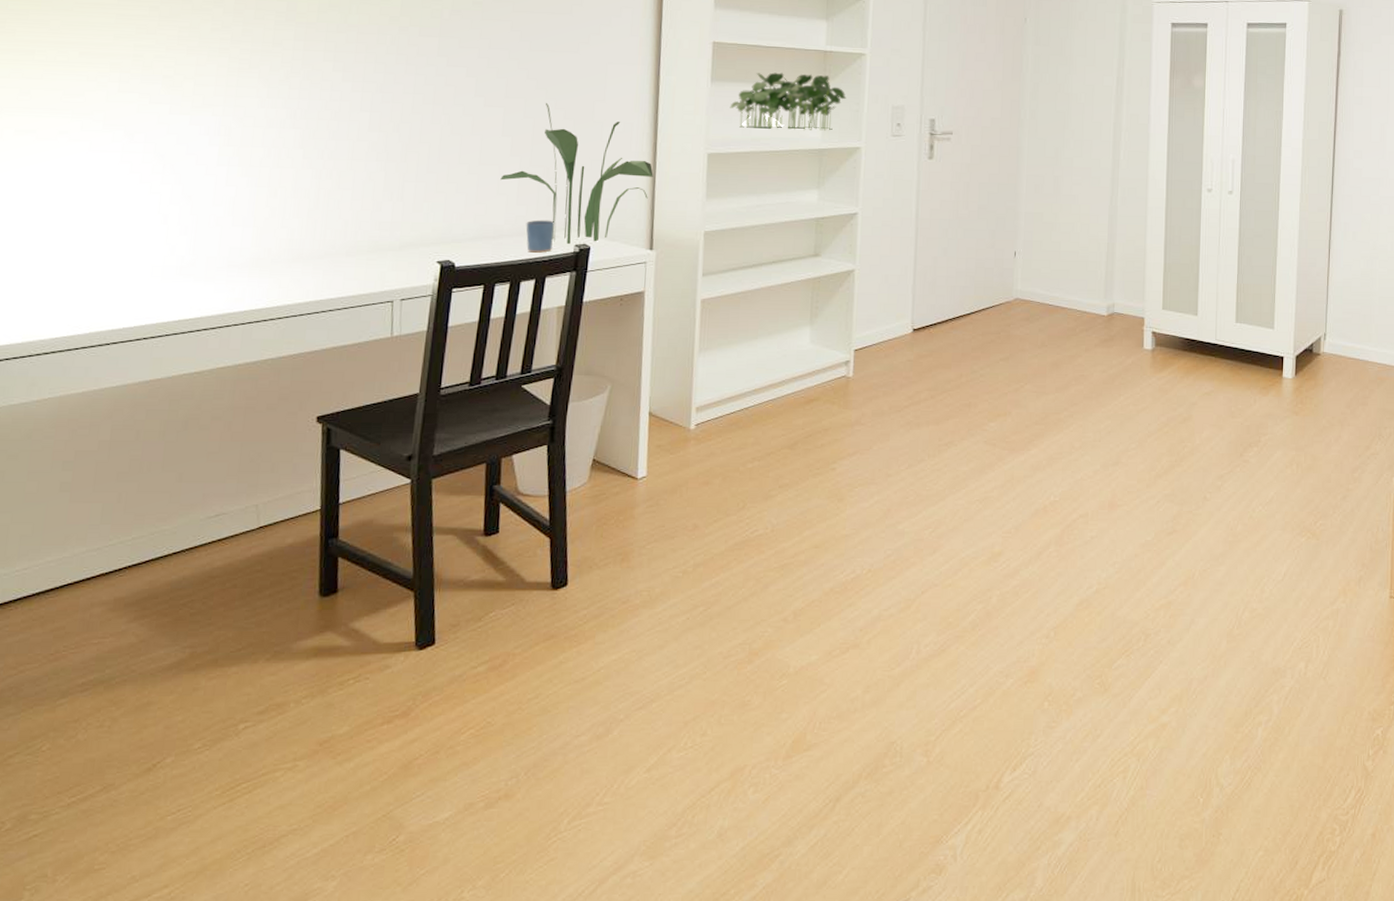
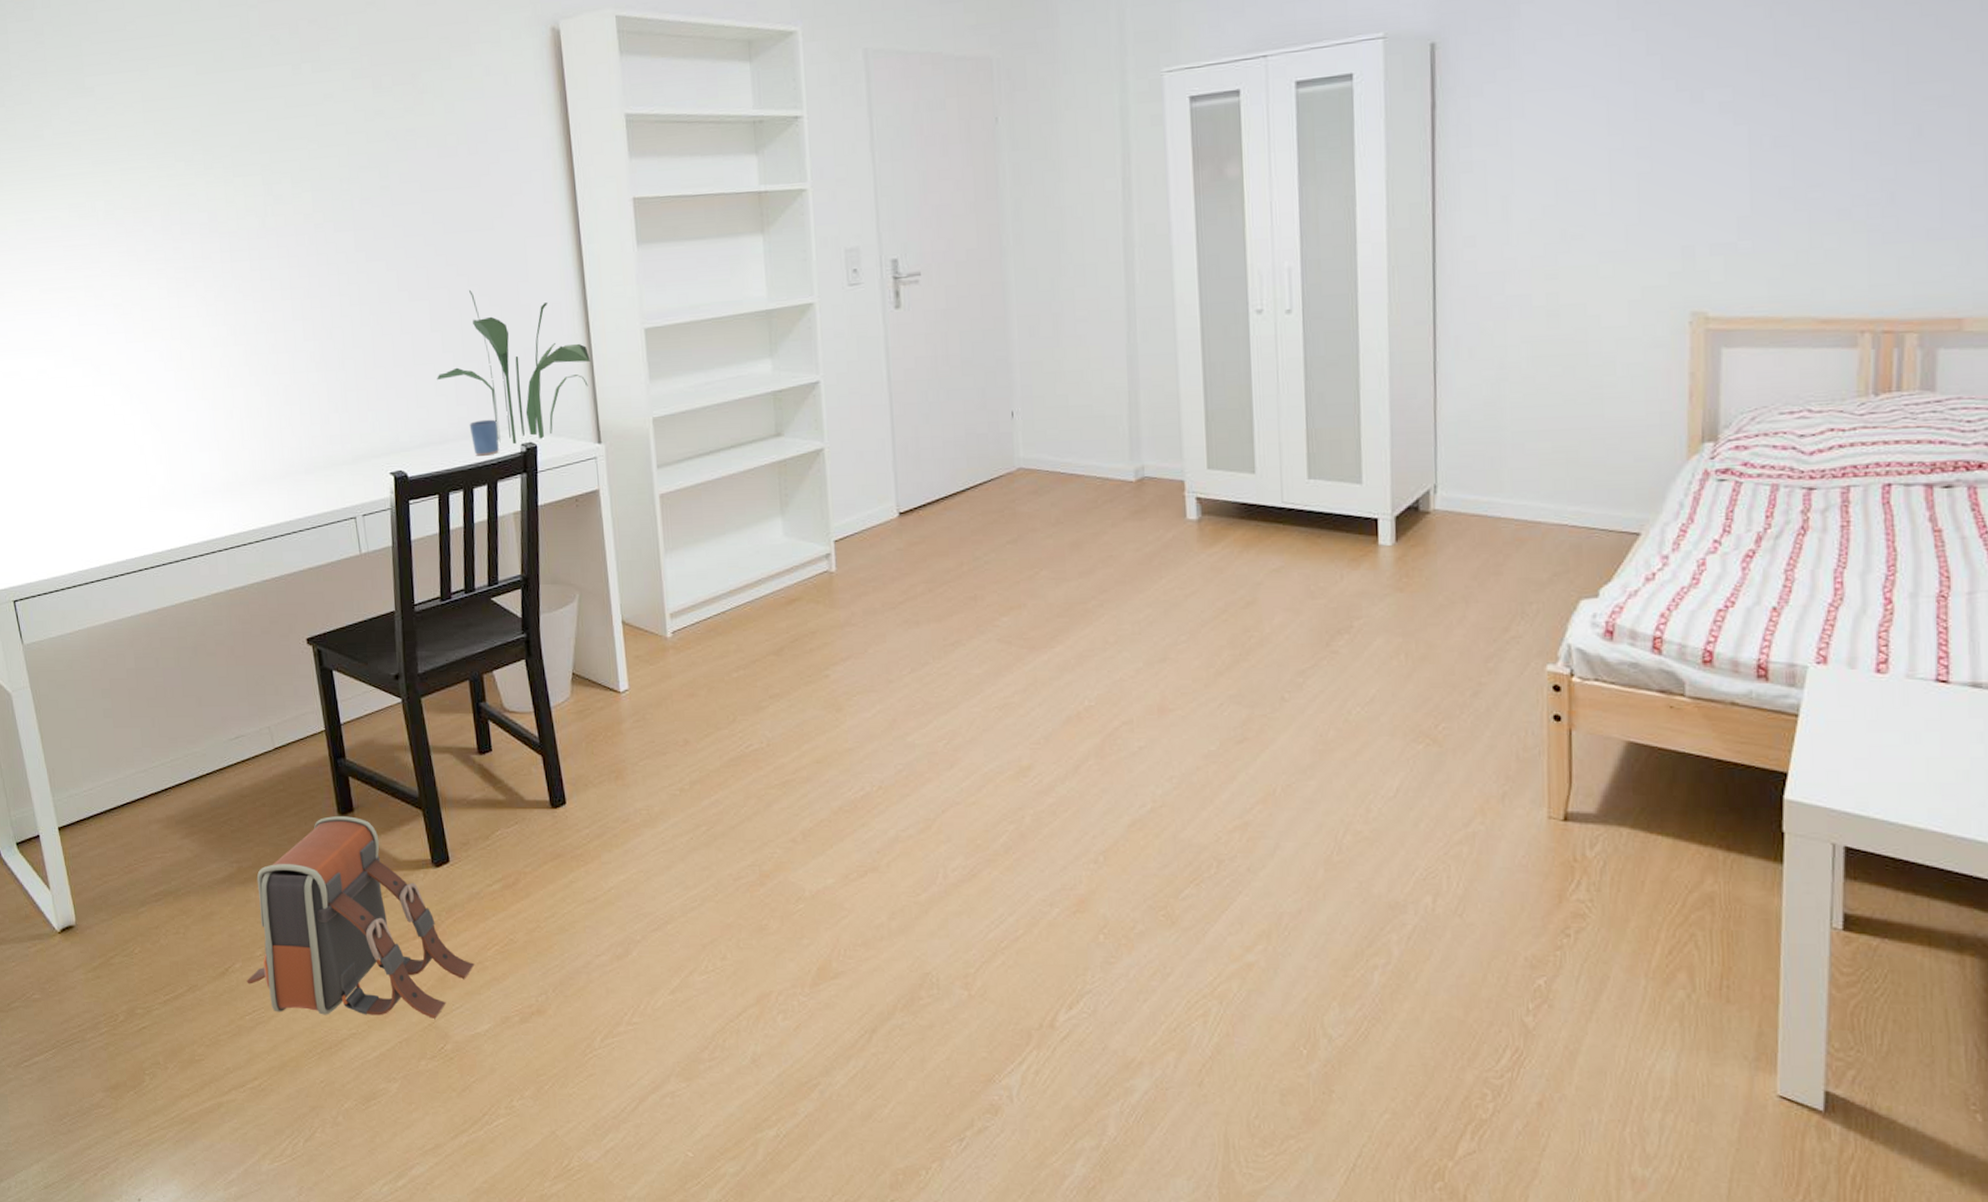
backpack: none [176,598,445,811] -> present [247,816,475,1019]
plant: present [730,72,846,131] -> none [661,221,790,295]

